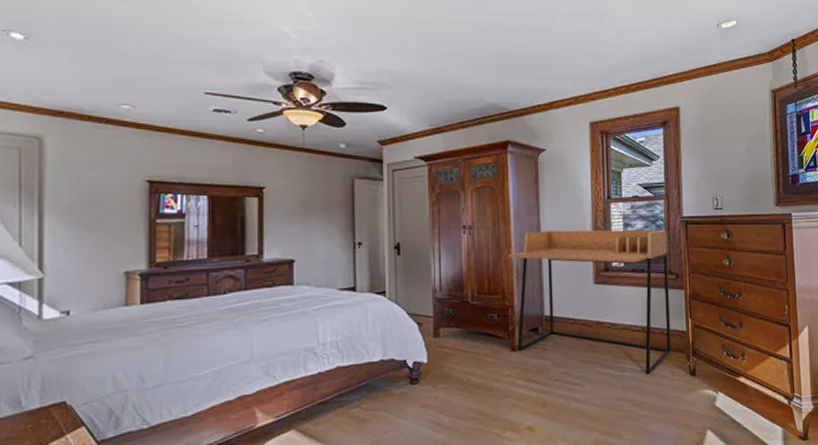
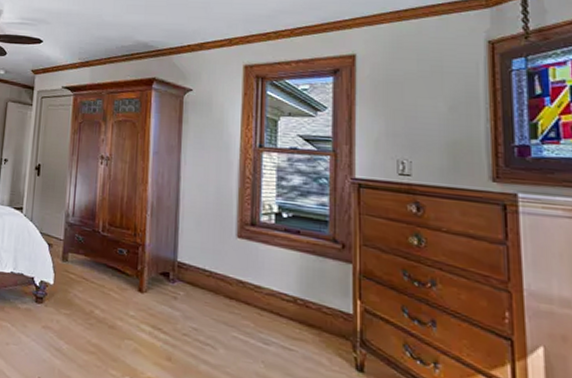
desk: present [508,229,672,375] -> none [143,171,333,356]

